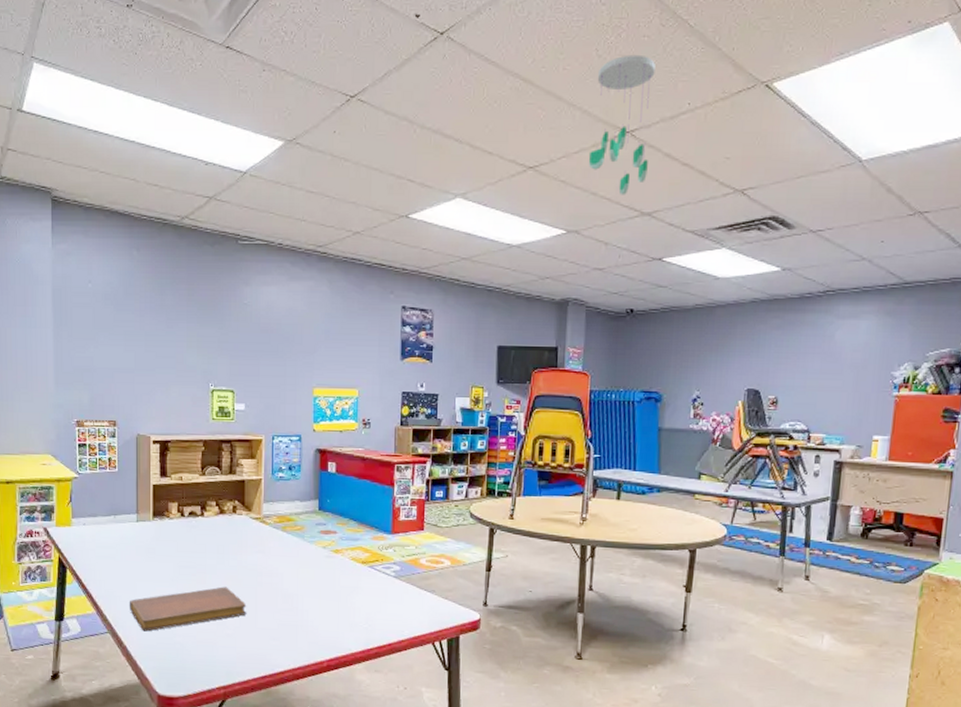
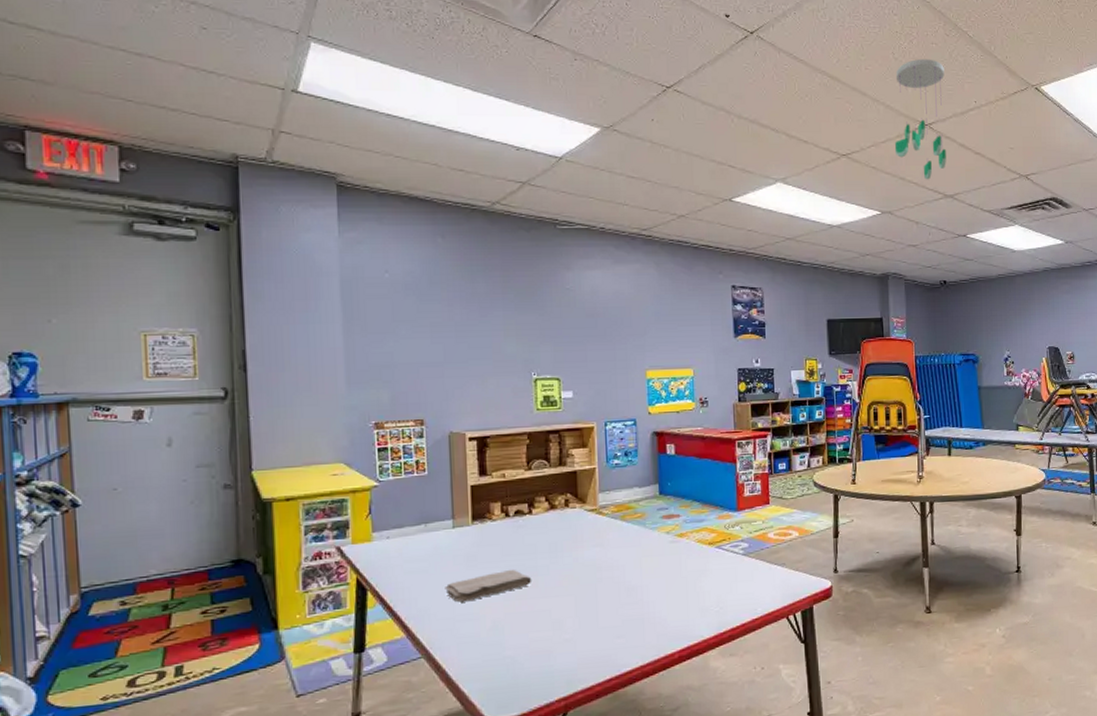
washcloth: none [128,564,201,589] -> present [445,569,532,603]
notebook: present [129,586,247,632] -> none [446,587,587,650]

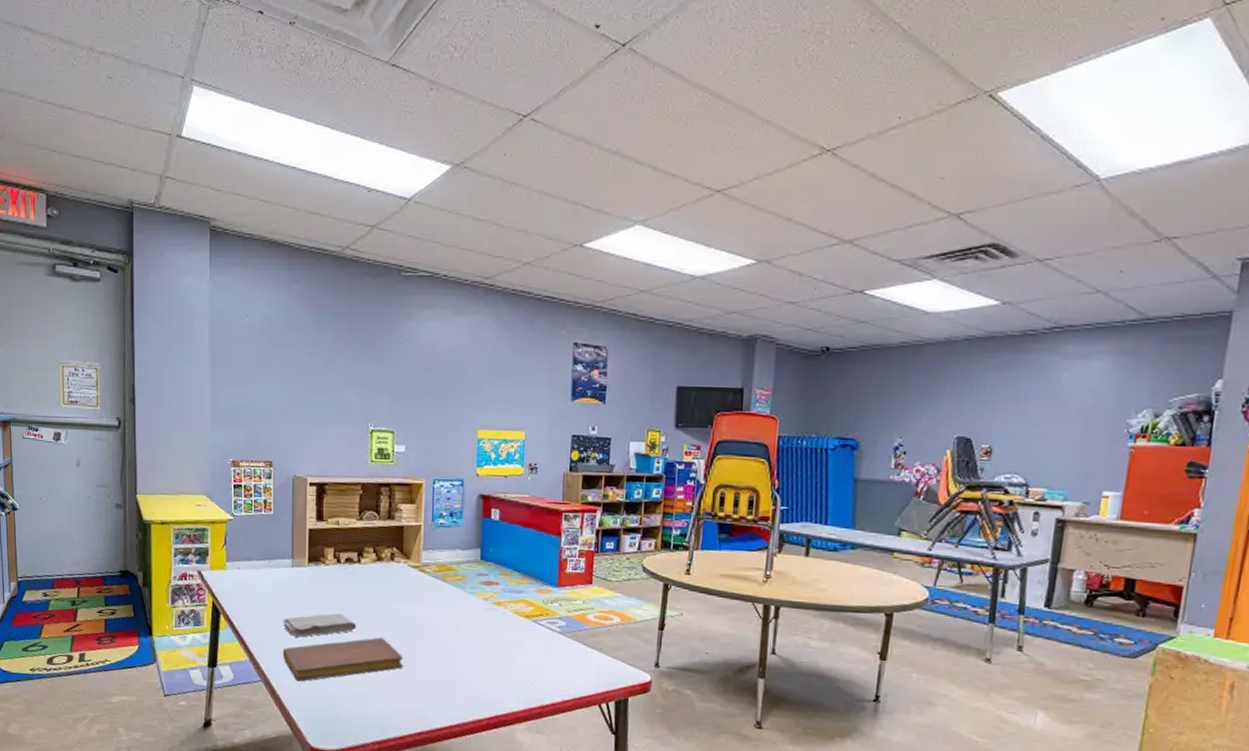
notebook: none [446,587,587,650] -> present [282,637,404,682]
ceiling mobile: present [894,58,946,180] -> none [782,63,862,221]

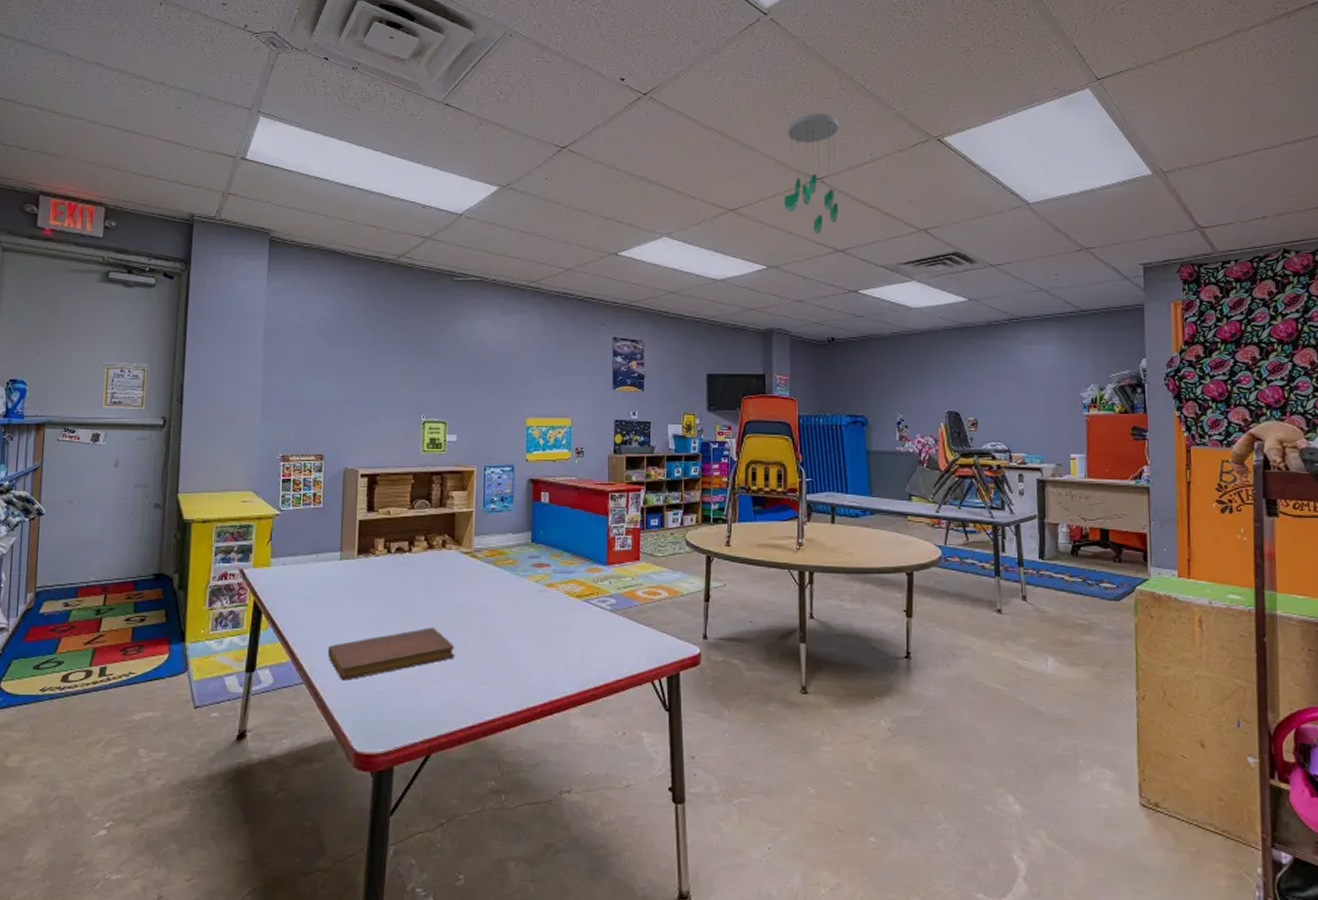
washcloth: present [282,613,357,638] -> none [329,604,407,633]
ceiling mobile: none [782,63,862,221] -> present [783,113,839,234]

